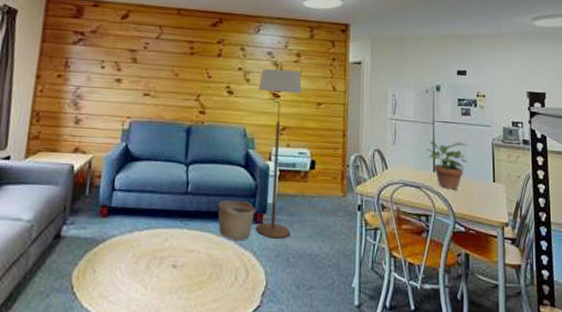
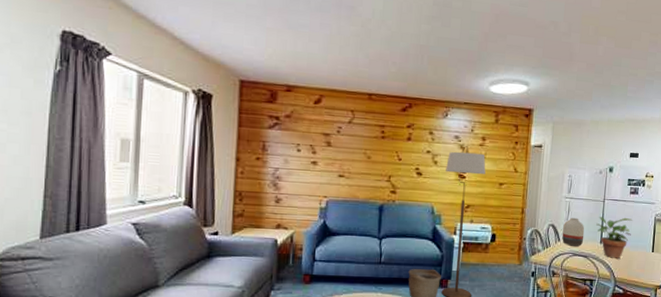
vase: none [390,141,415,175] -> present [562,217,585,246]

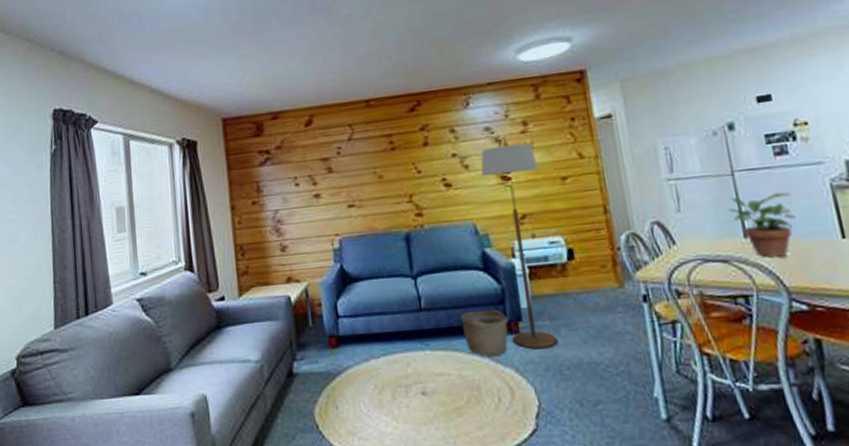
vase: present [562,217,585,246] -> none [675,205,716,249]

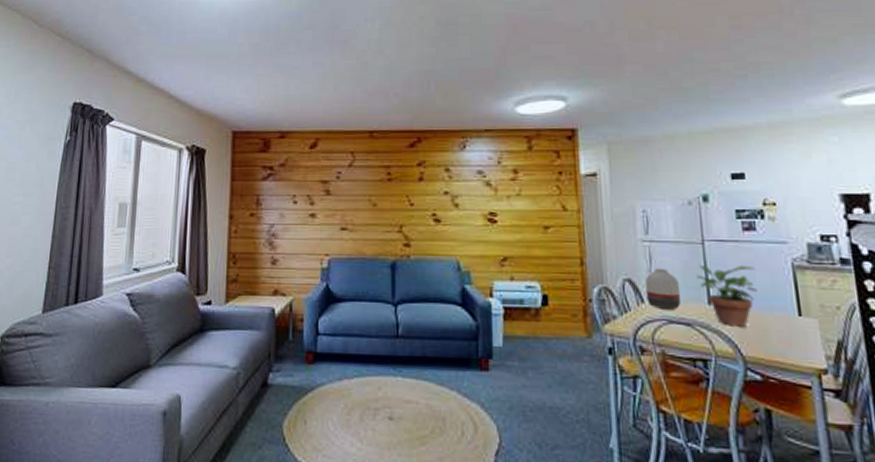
basket: present [460,310,508,356] -> none [434,343,479,390]
floor lamp: present [480,137,557,350] -> none [470,182,523,389]
vase: none [675,205,716,249] -> present [646,268,682,309]

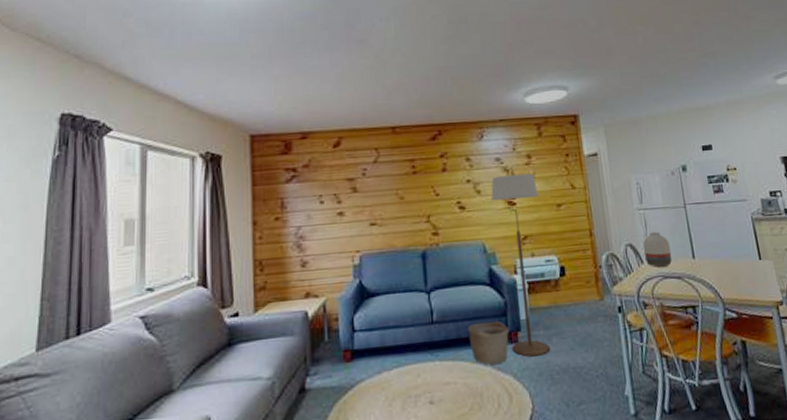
basket: none [434,343,479,390] -> present [467,321,509,365]
floor lamp: none [470,182,523,389] -> present [491,167,550,357]
potted plant: present [696,265,757,327] -> none [682,222,728,275]

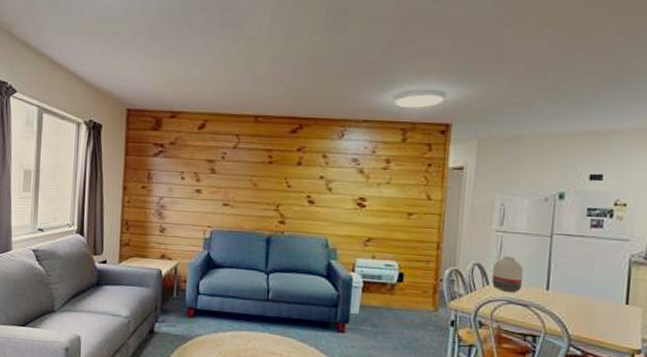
basket: present [467,321,509,365] -> none [299,308,337,347]
floor lamp: present [491,167,550,357] -> none [337,170,391,349]

